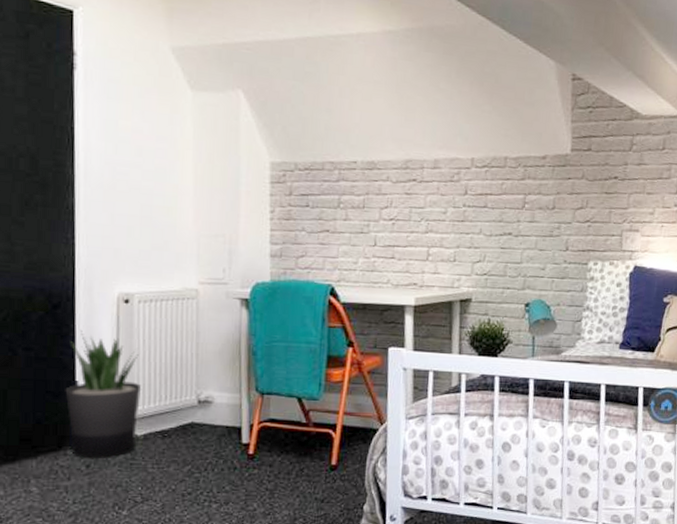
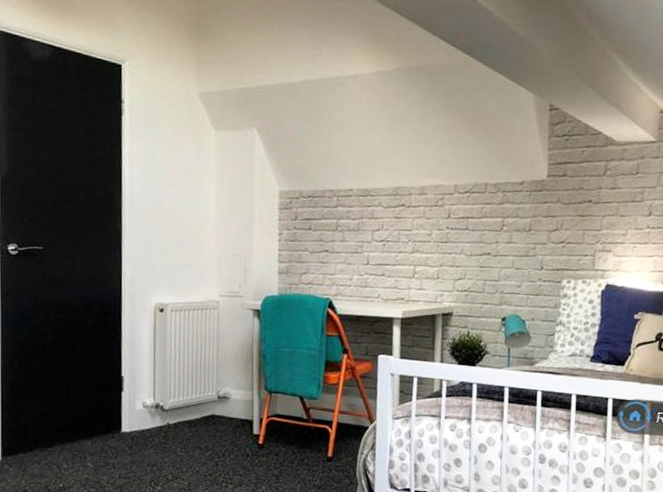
planter: present [65,331,142,458] -> none [113,334,173,441]

